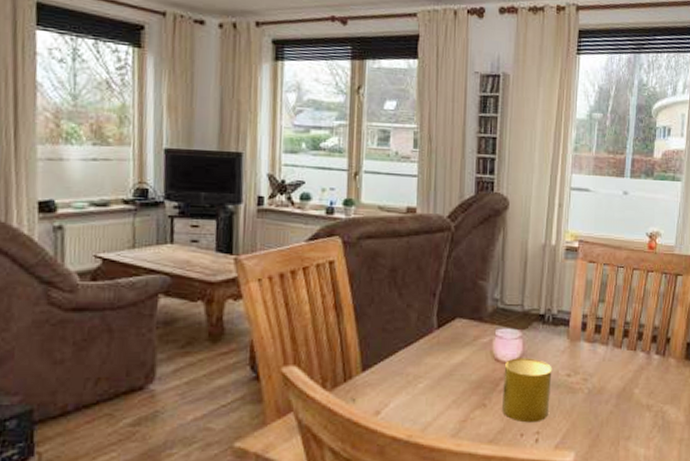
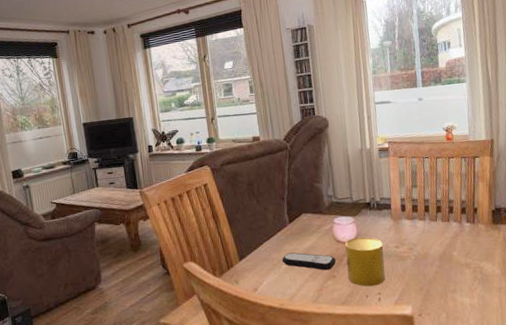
remote control: none [419,368,490,397] -> present [282,252,336,271]

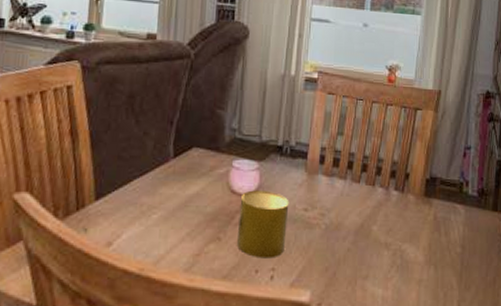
remote control: present [282,252,336,271] -> none [153,199,225,230]

